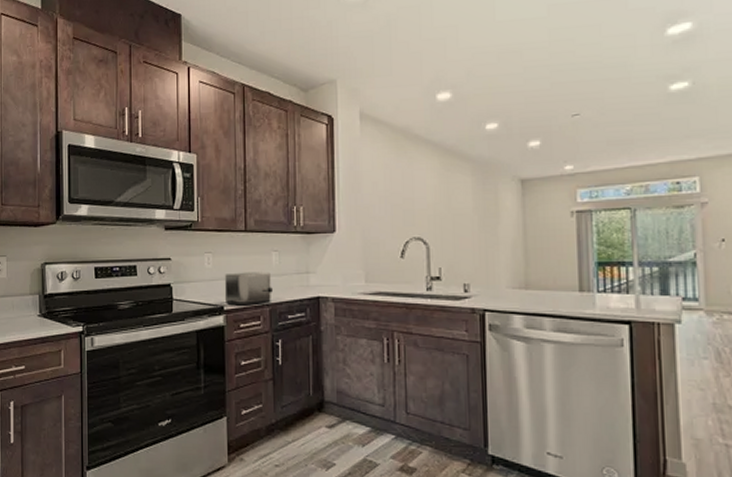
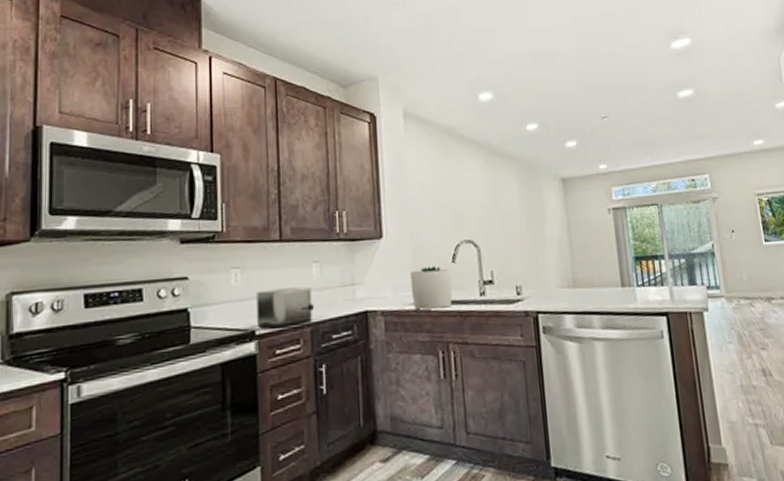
planter: none [359,260,399,299] -> present [410,265,453,310]

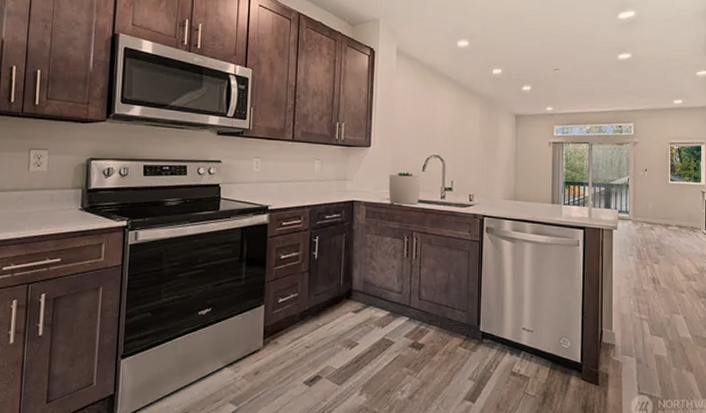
toaster: present [255,286,315,329] -> none [269,176,315,206]

